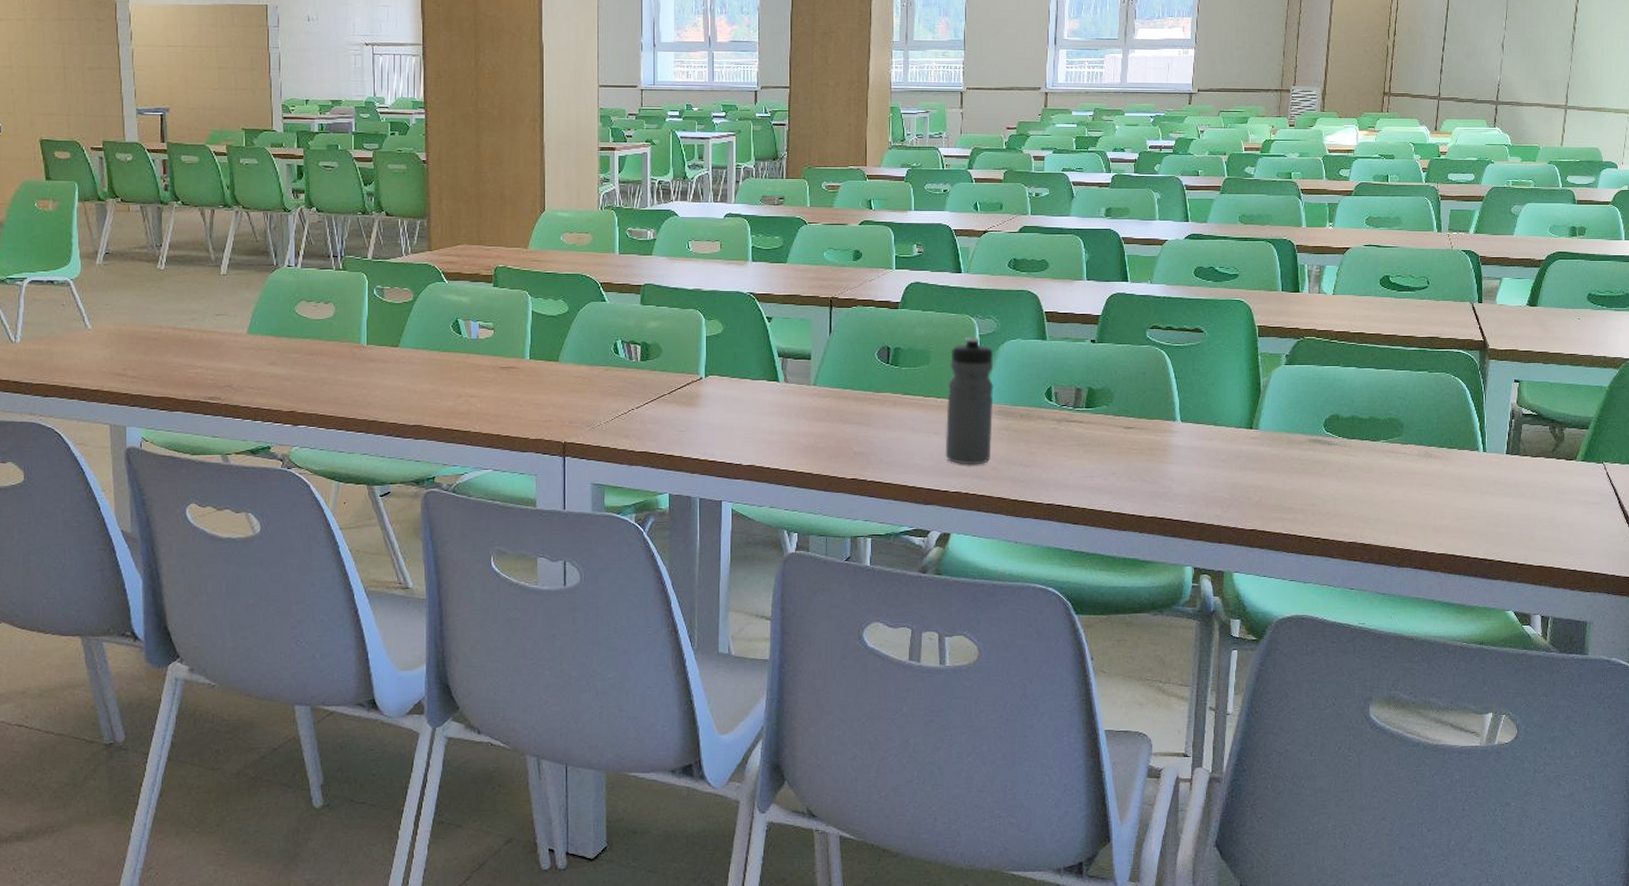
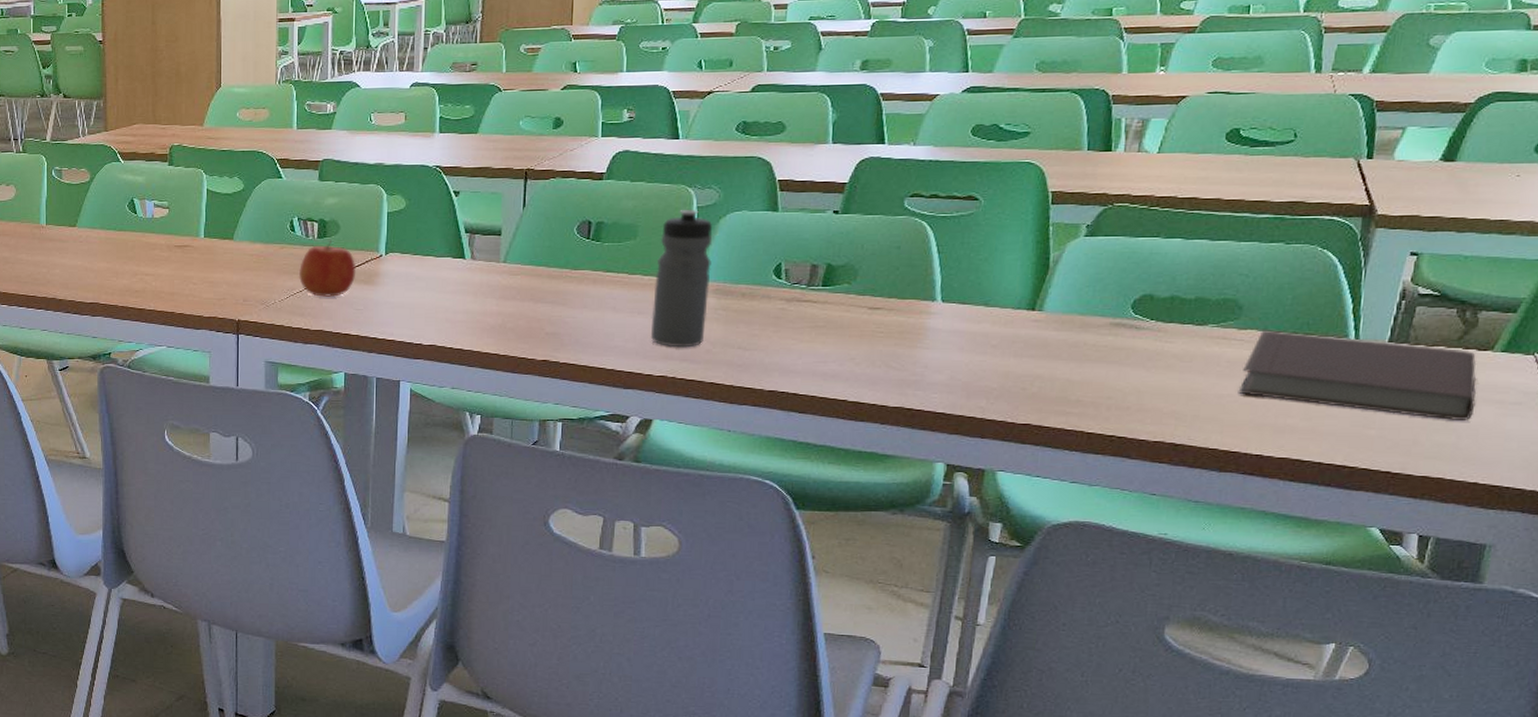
apple: none [622,363,678,419] -> present [298,240,356,297]
notebook: none [1406,445,1569,518] -> present [1238,330,1477,420]

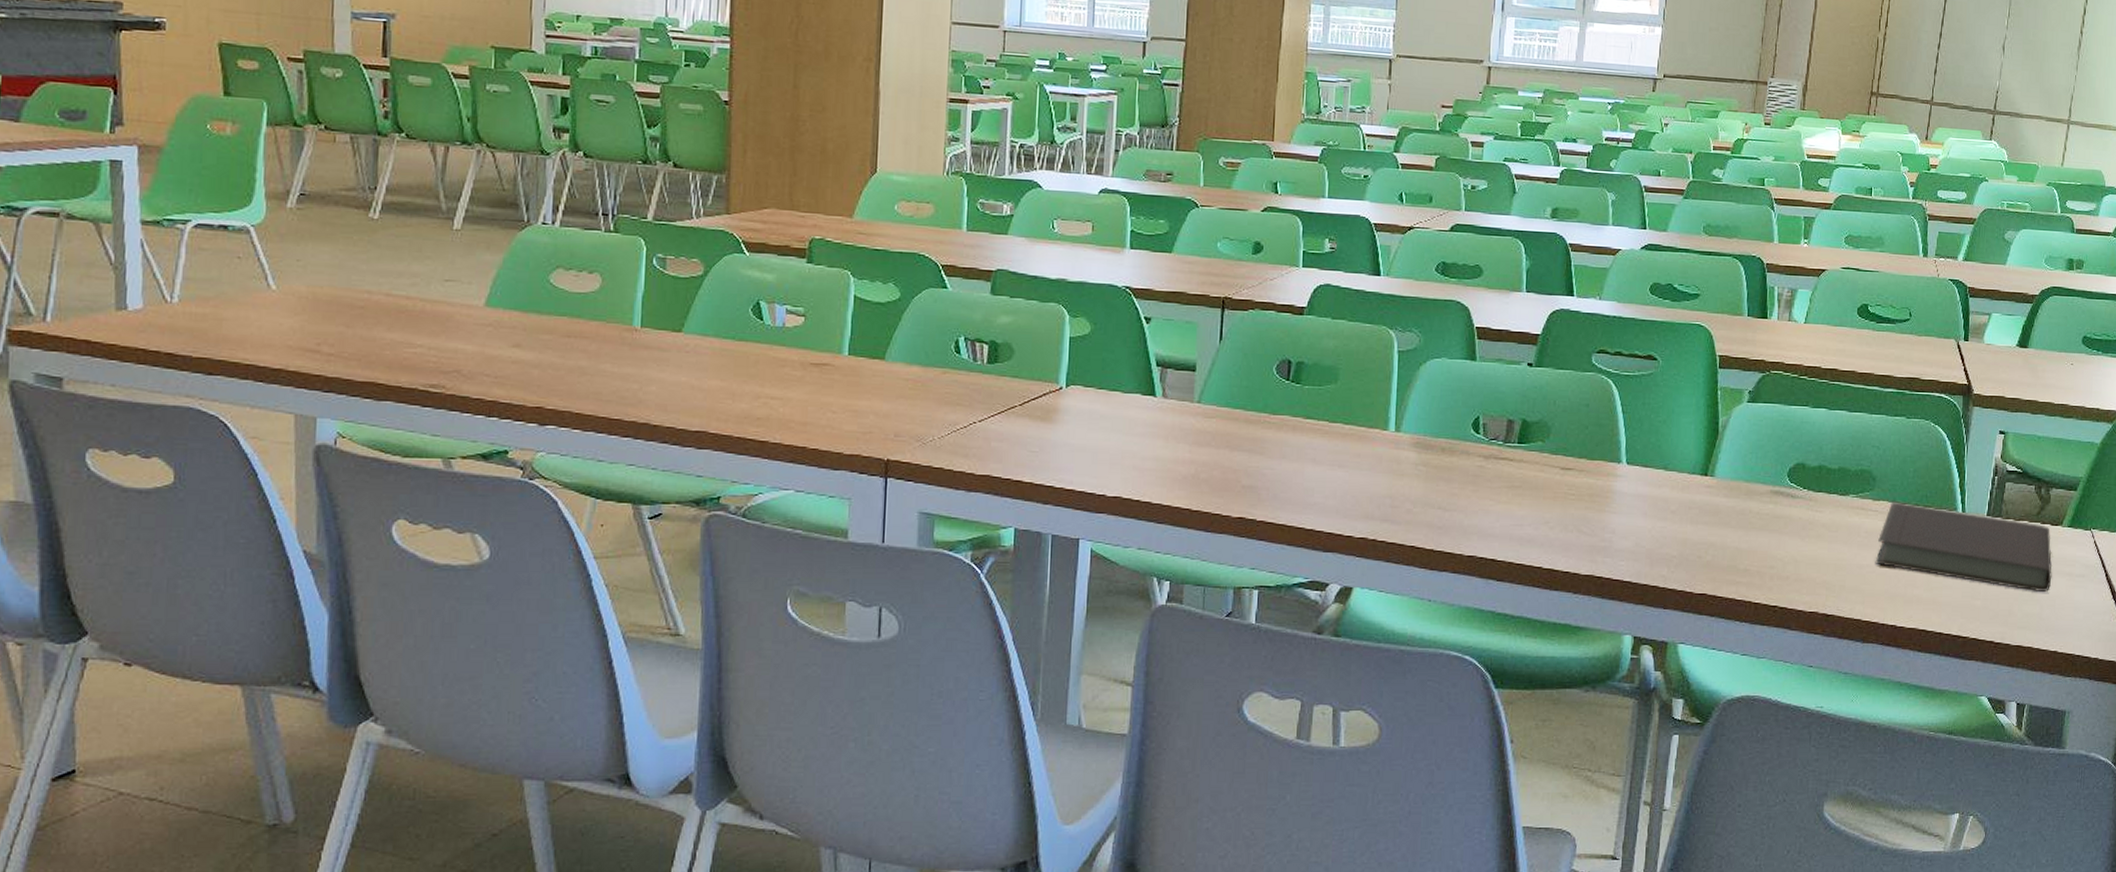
apple: present [298,240,356,297] -> none [962,366,1032,435]
water bottle: present [650,209,712,348] -> none [1351,352,1413,507]

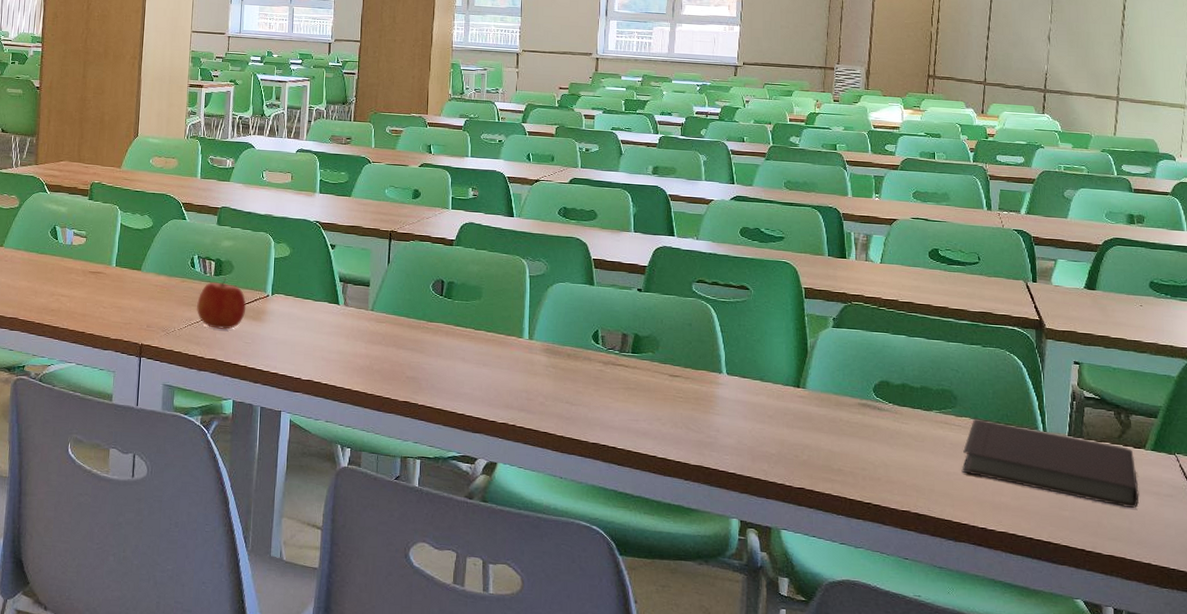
apple: none [962,366,1032,435] -> present [196,278,246,330]

